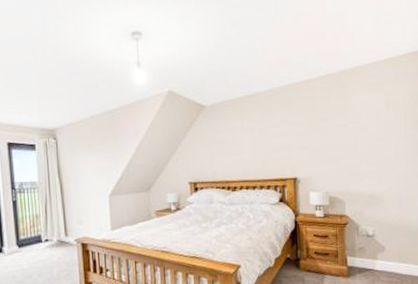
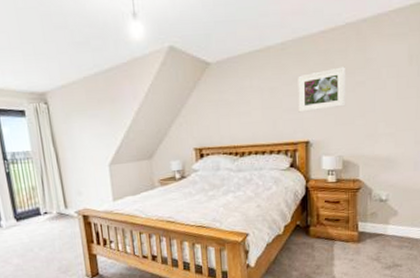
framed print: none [285,111,330,152] -> present [298,66,346,113]

